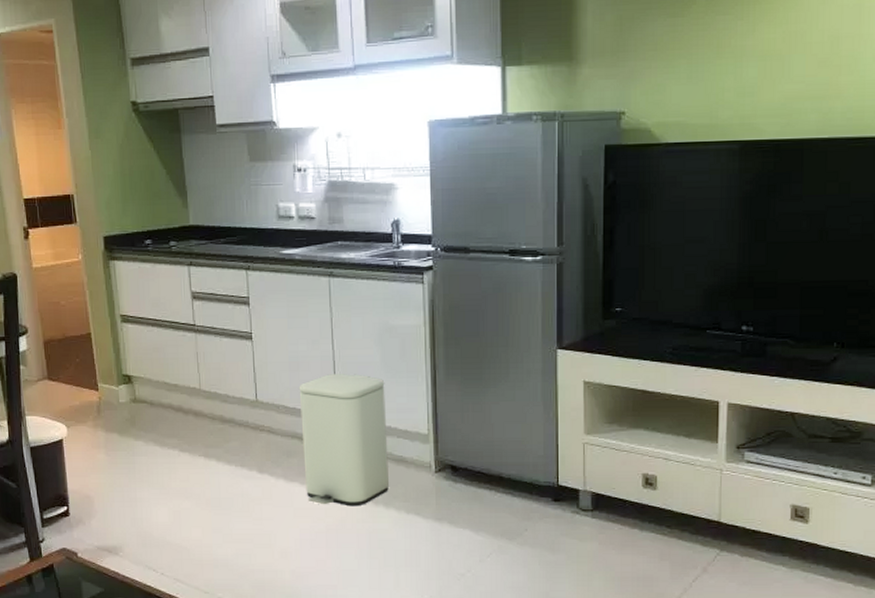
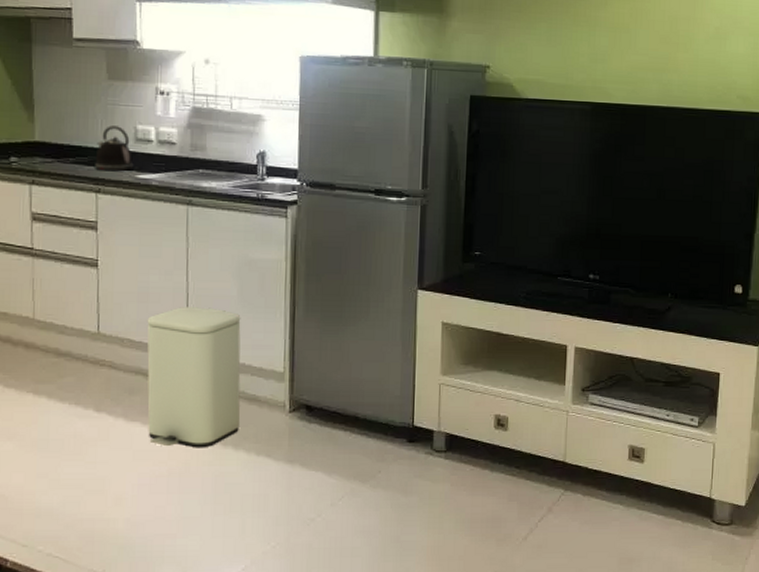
kettle: none [243,205,278,249] -> present [95,125,134,172]

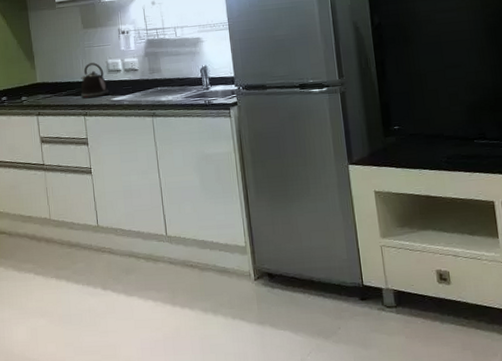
pedal bin: present [147,307,241,448] -> none [132,197,215,316]

